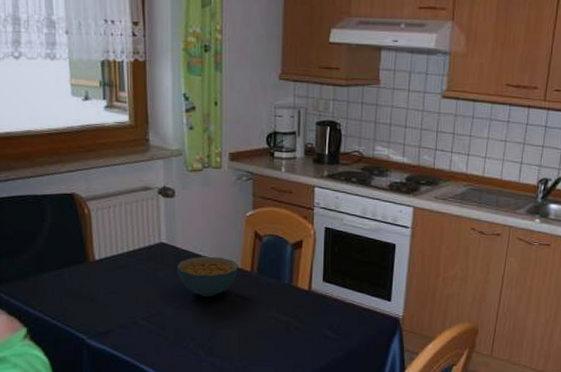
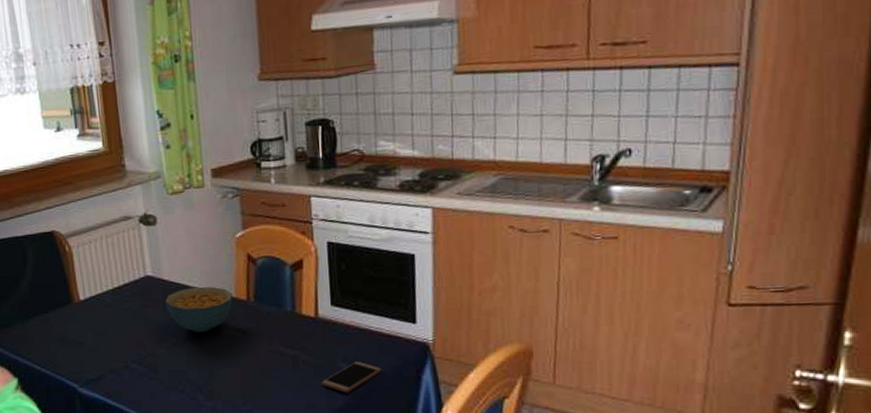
smartphone: none [308,329,359,356] -> present [321,361,382,393]

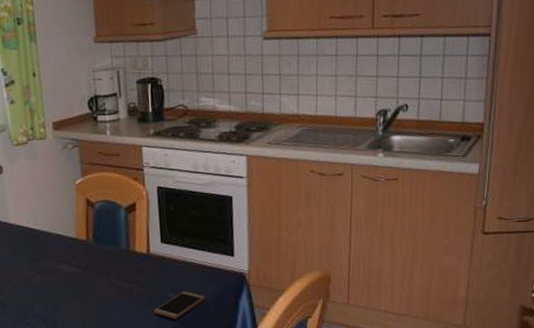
cereal bowl: present [165,286,233,333] -> none [12,228,74,271]

